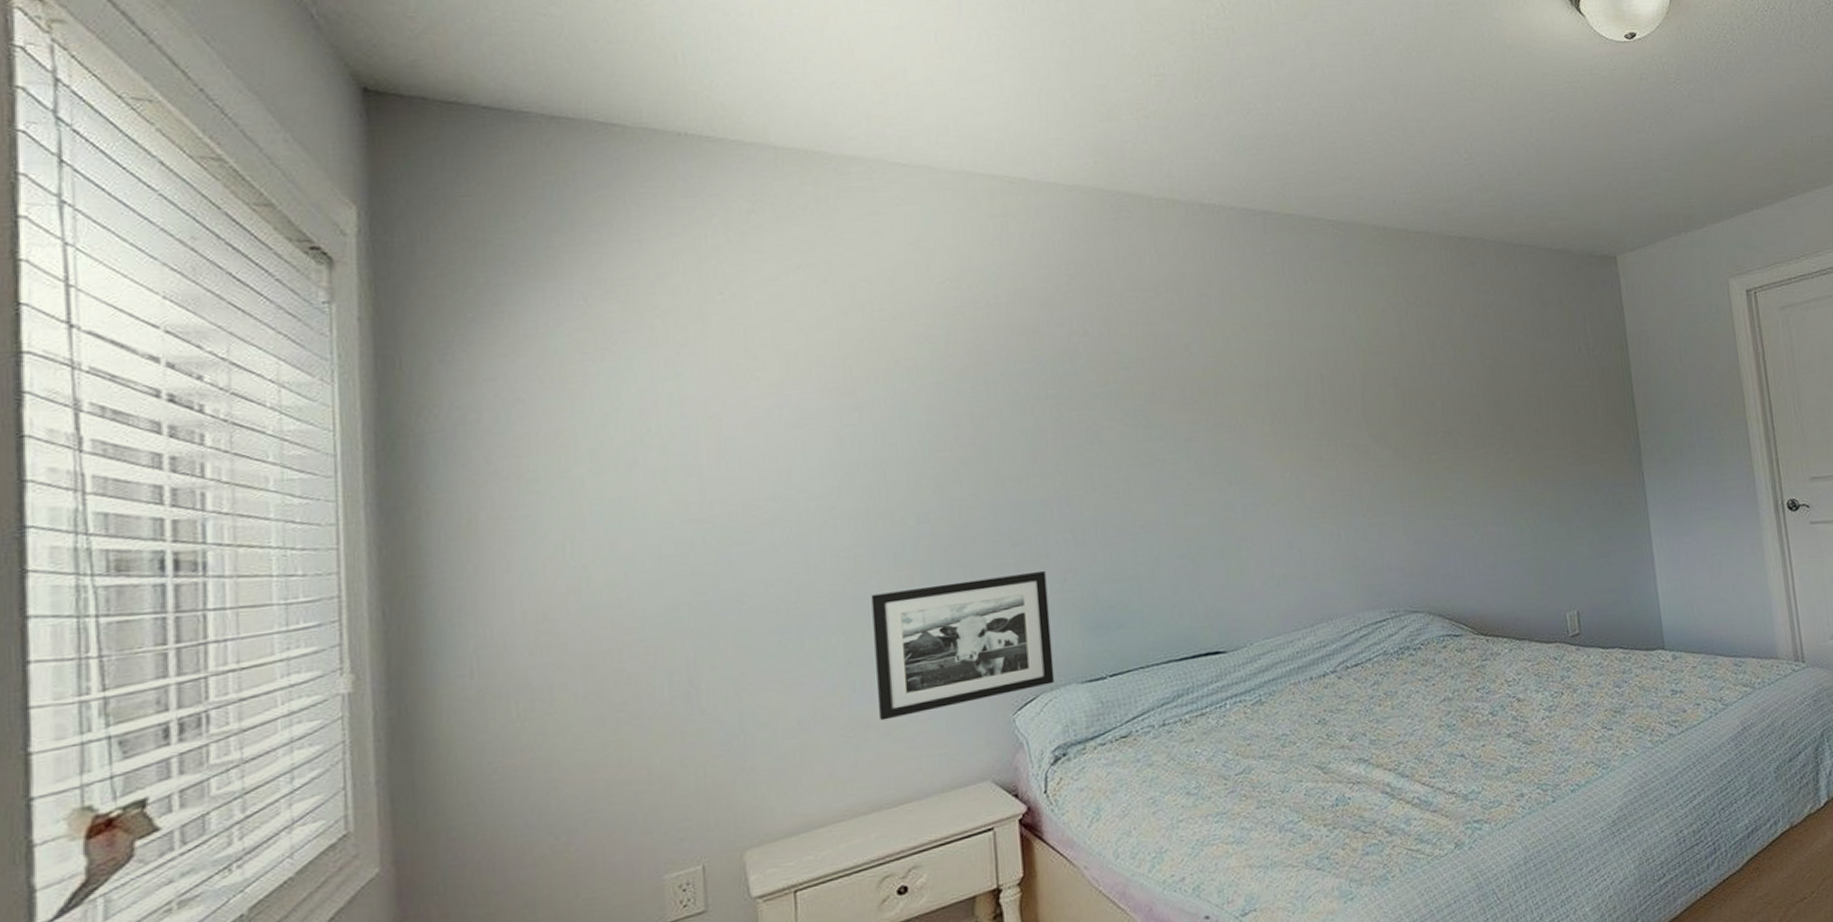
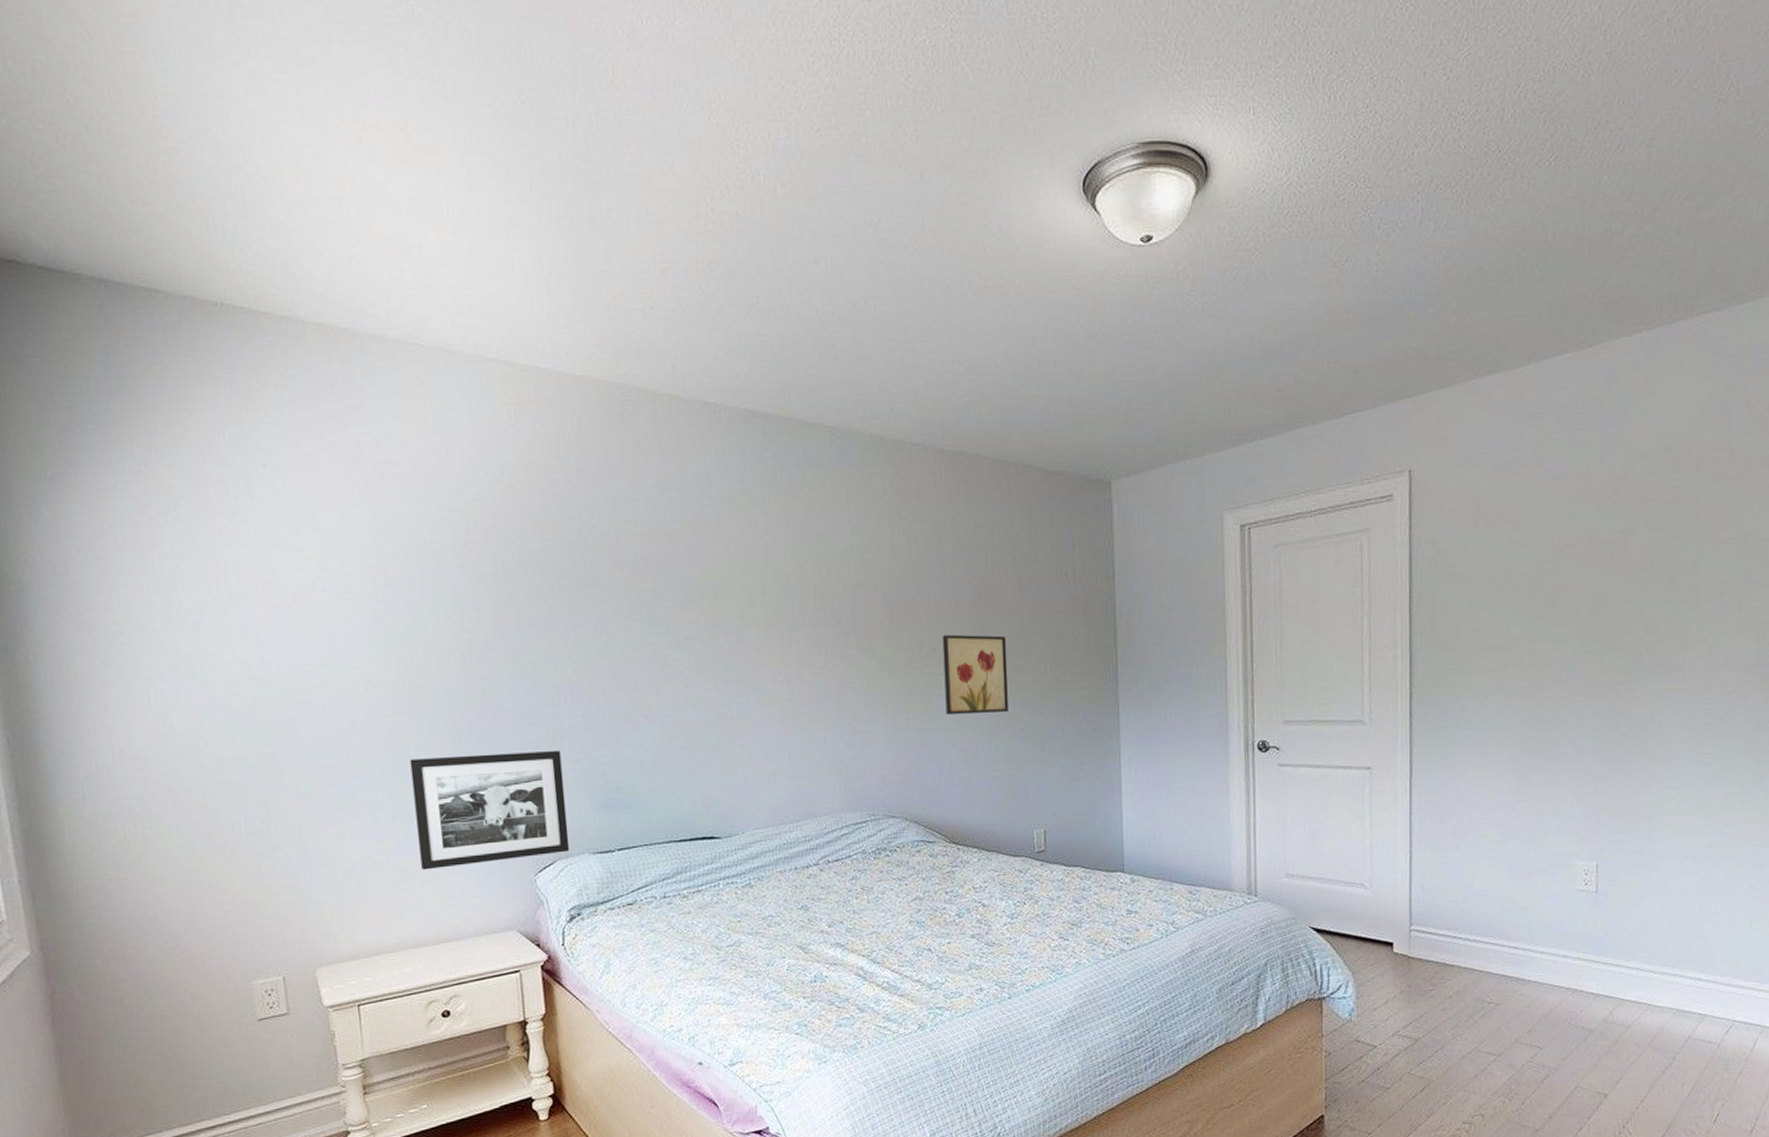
wall art: none [1457,414,1531,498] -> present [942,634,1008,714]

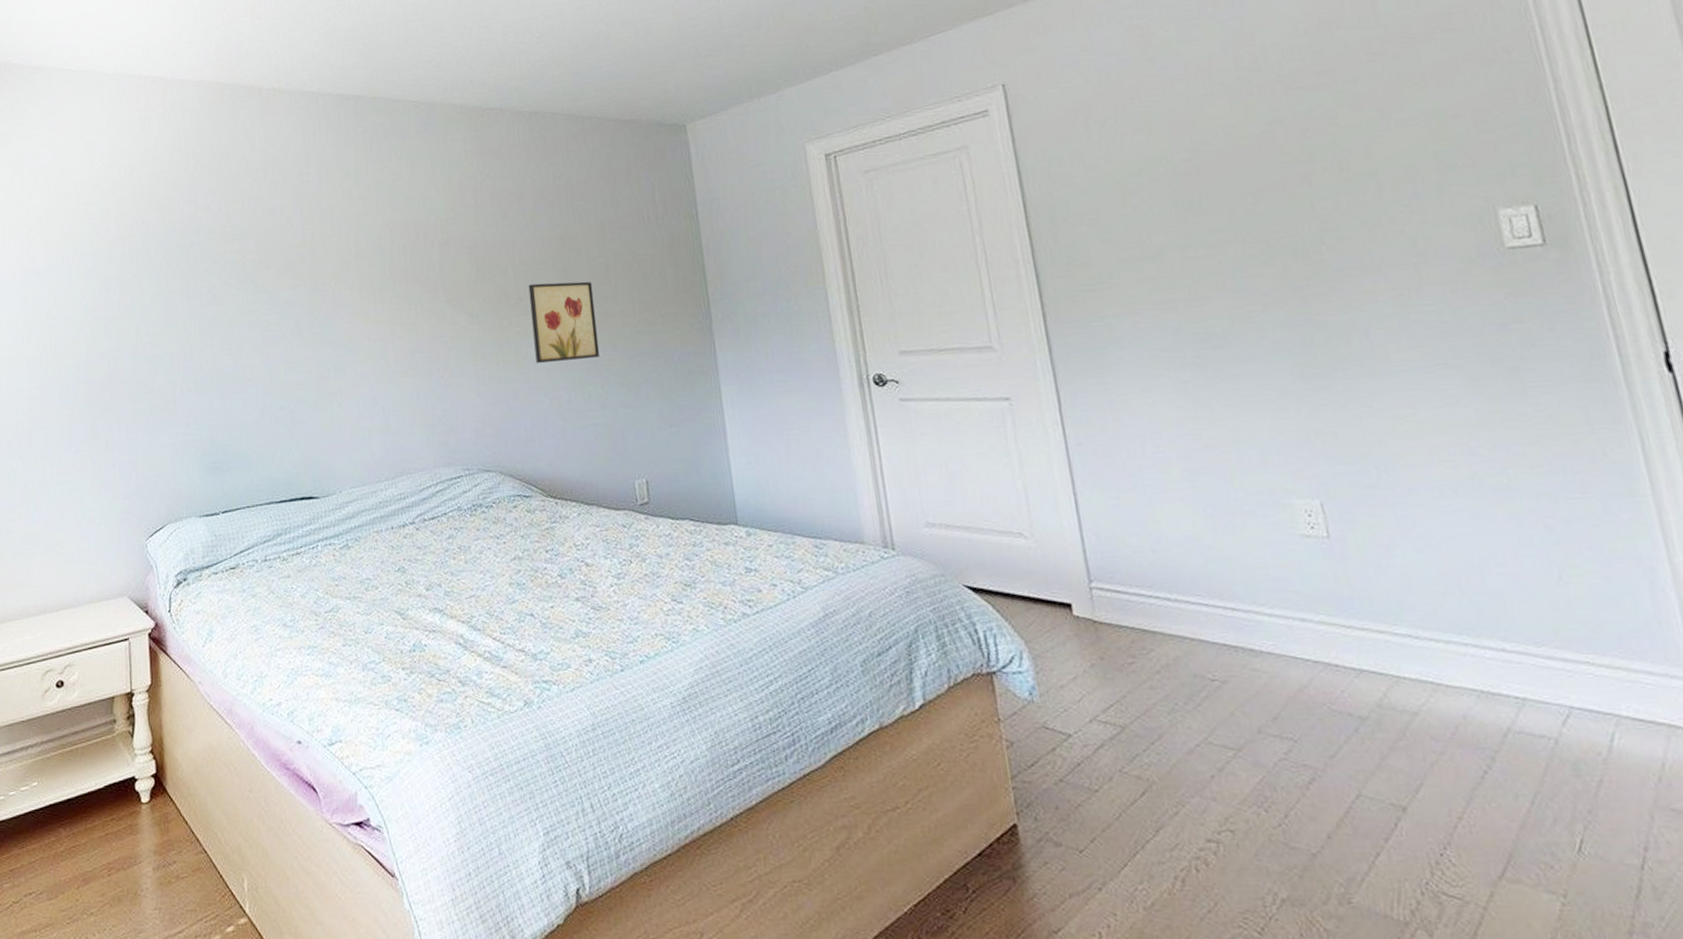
picture frame: present [410,750,570,870] -> none [43,415,179,537]

